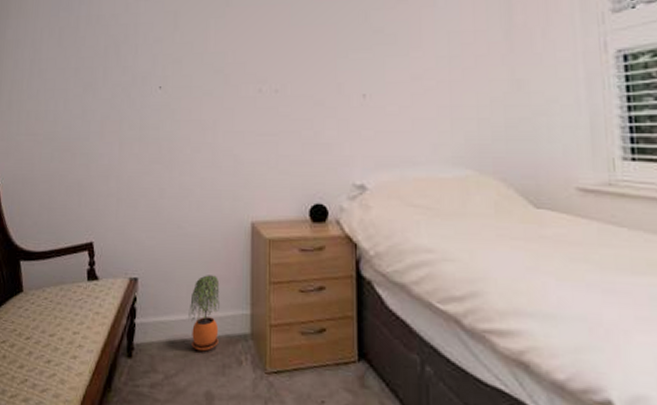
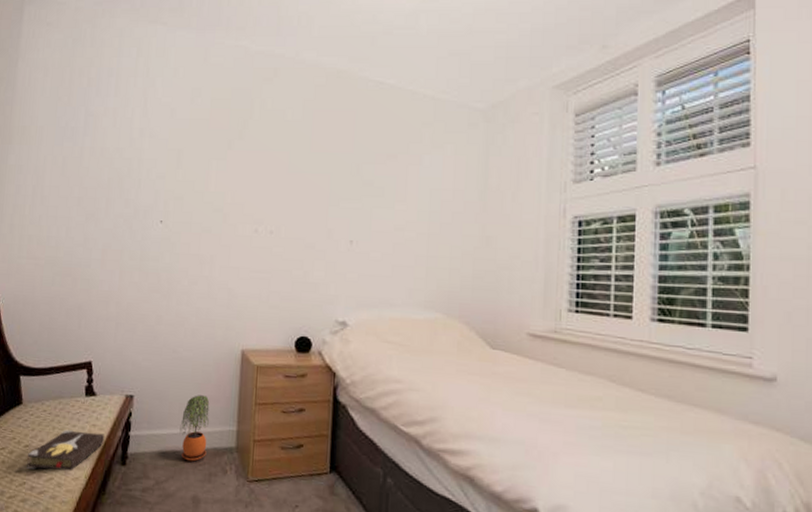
hardback book: none [27,318,109,366] -> present [26,429,105,471]

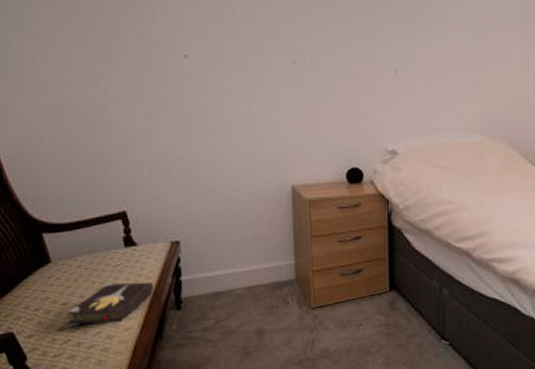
potted plant: present [179,395,210,462] -> none [235,234,266,298]

